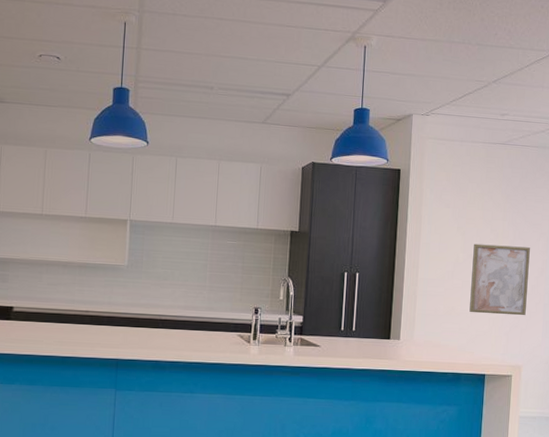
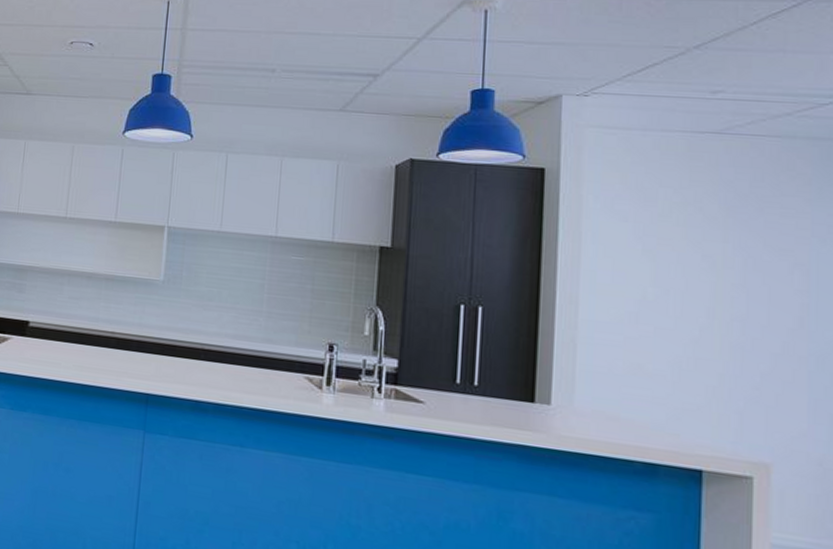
wall art: present [469,243,530,316] -> none [669,274,776,387]

